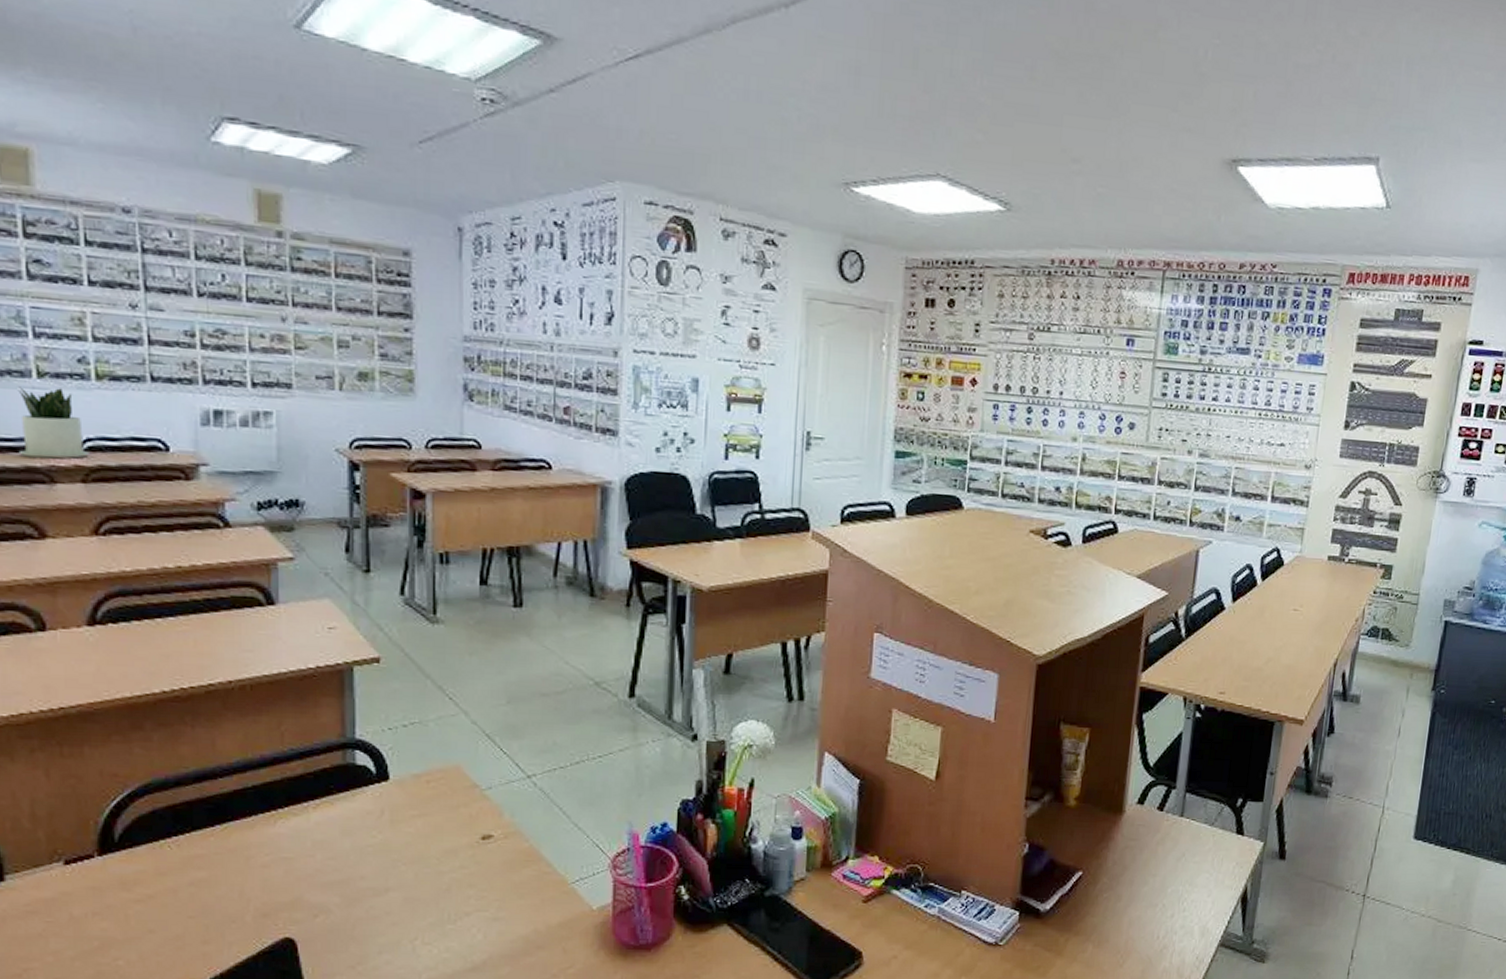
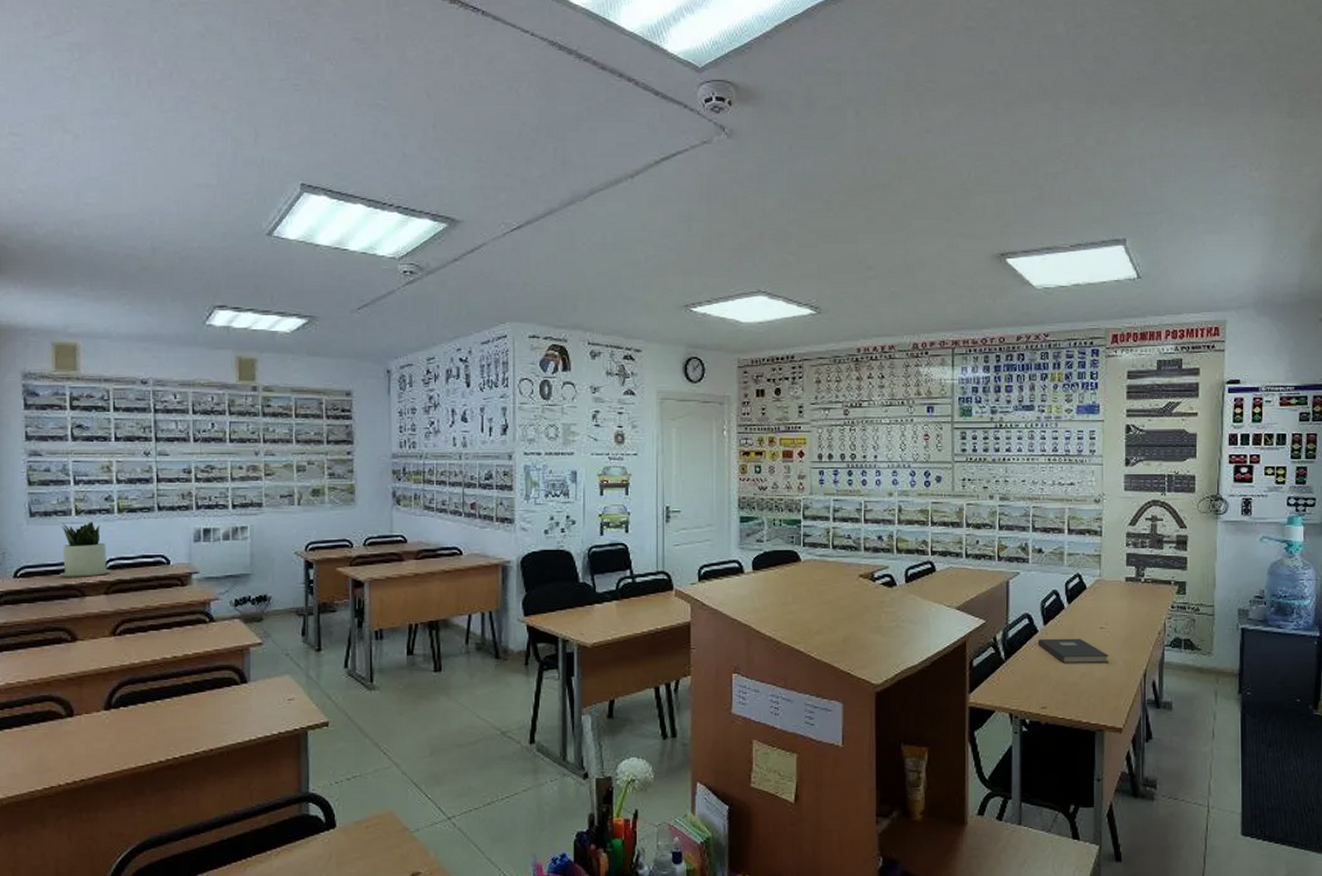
book: none [1223,617,1299,649] -> present [1037,638,1109,664]

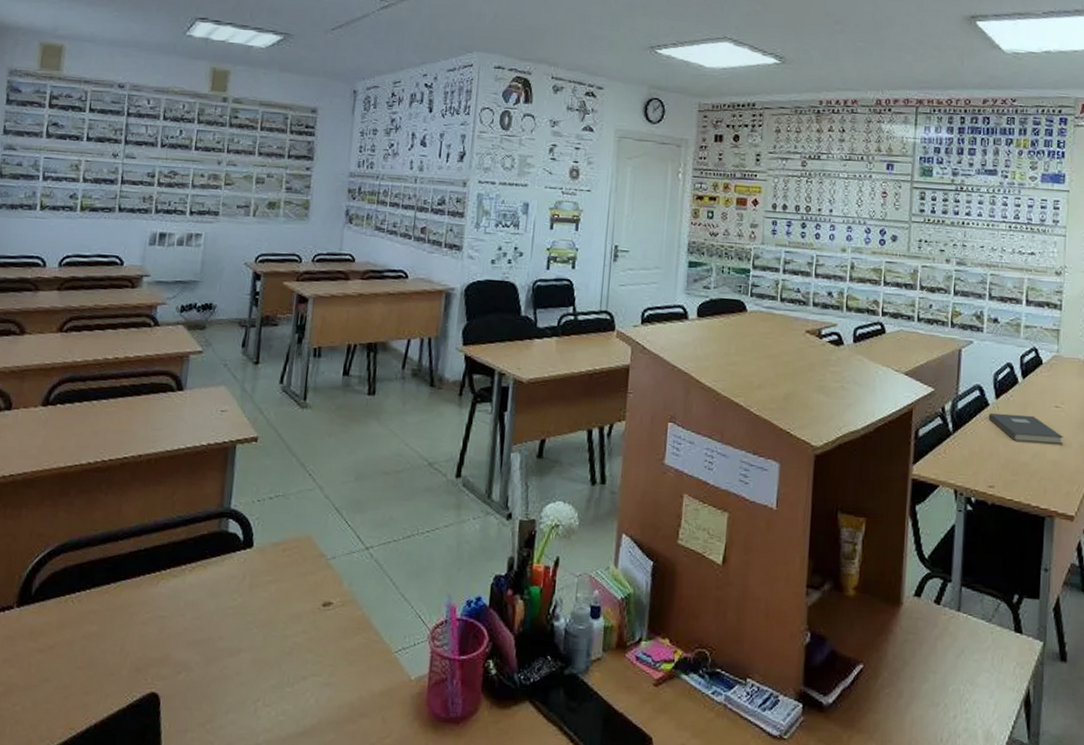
planter: present [59,521,111,577] -> none [17,217,67,272]

